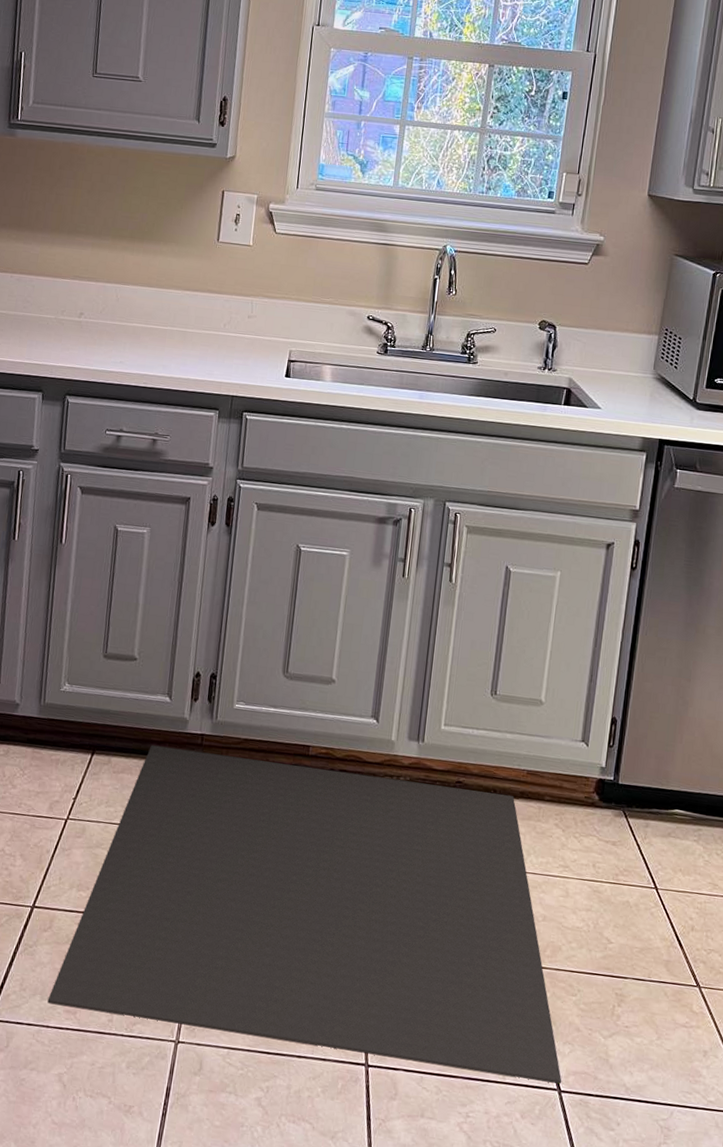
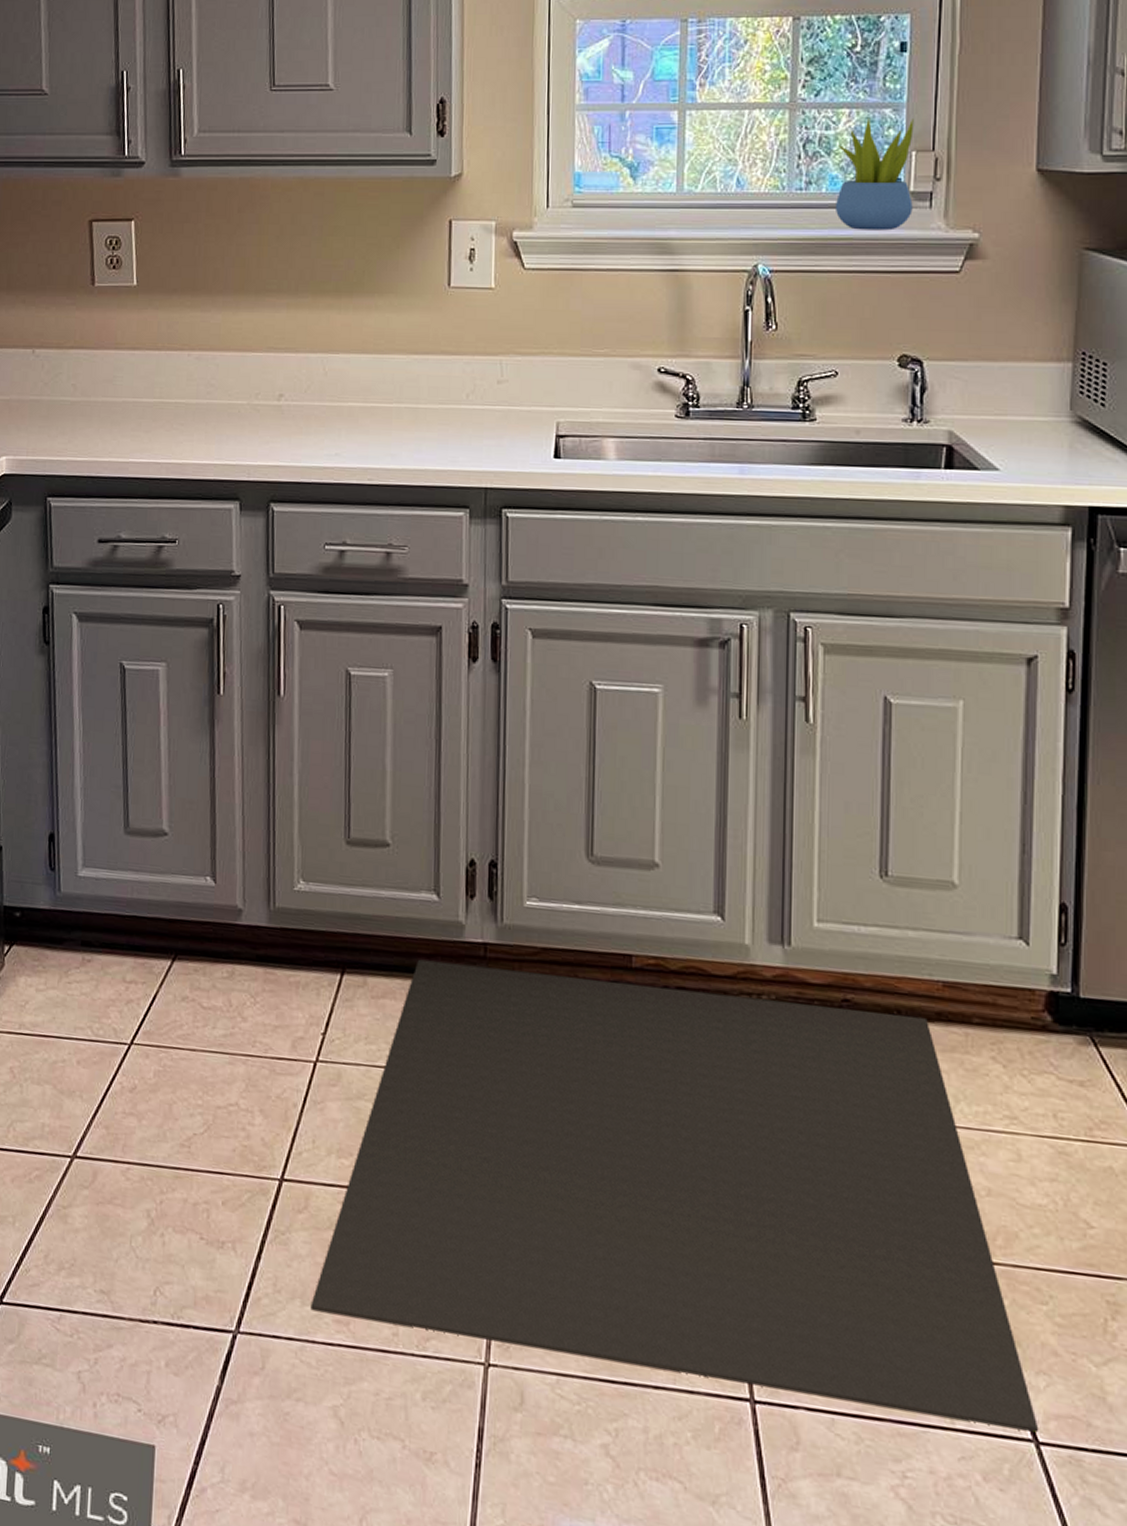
succulent plant: none [505,144,567,229] -> present [834,117,914,231]

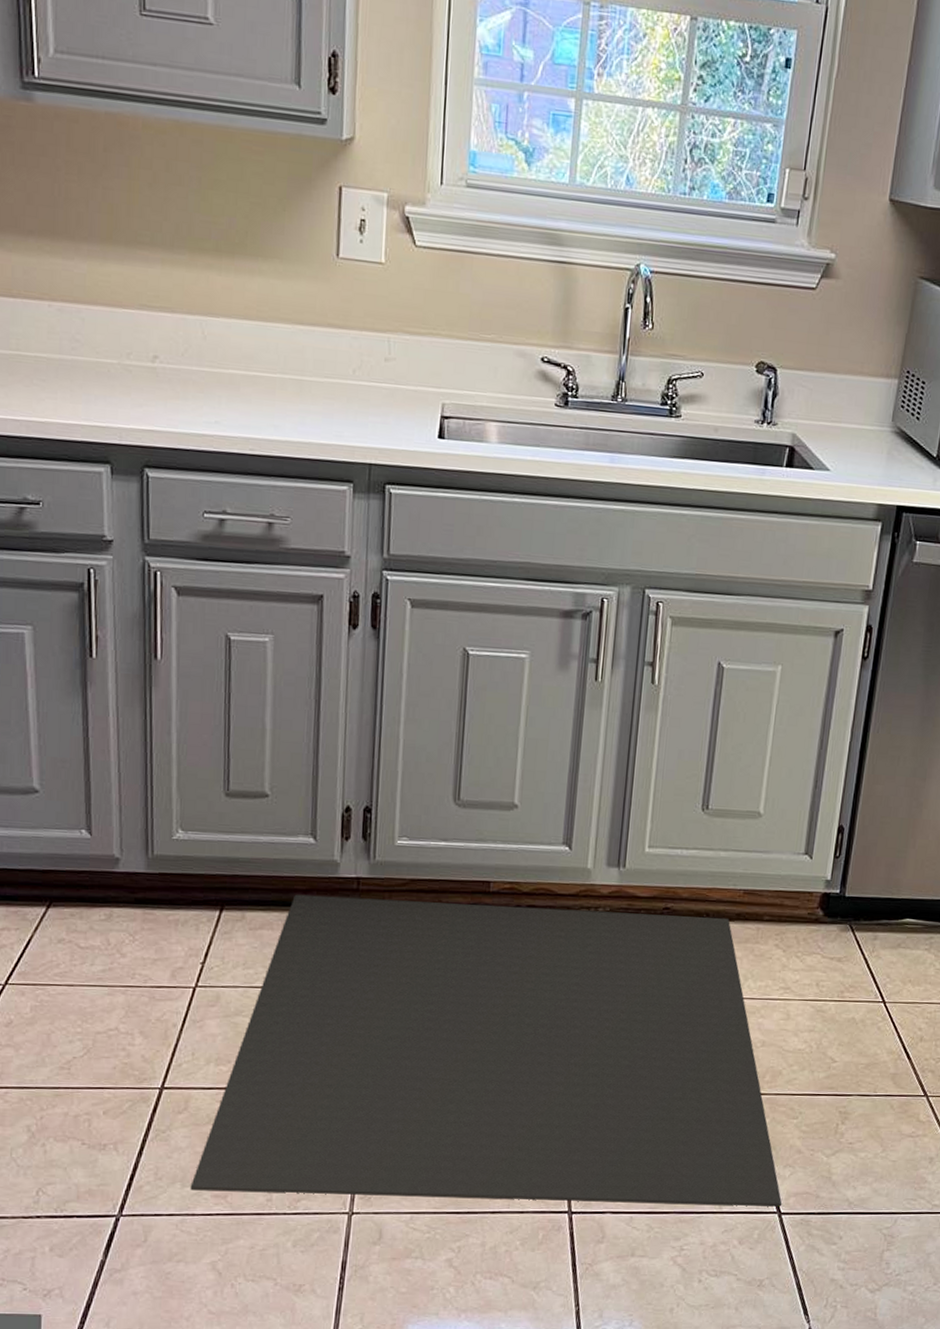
succulent plant: present [834,117,914,231] -> none [713,129,791,244]

